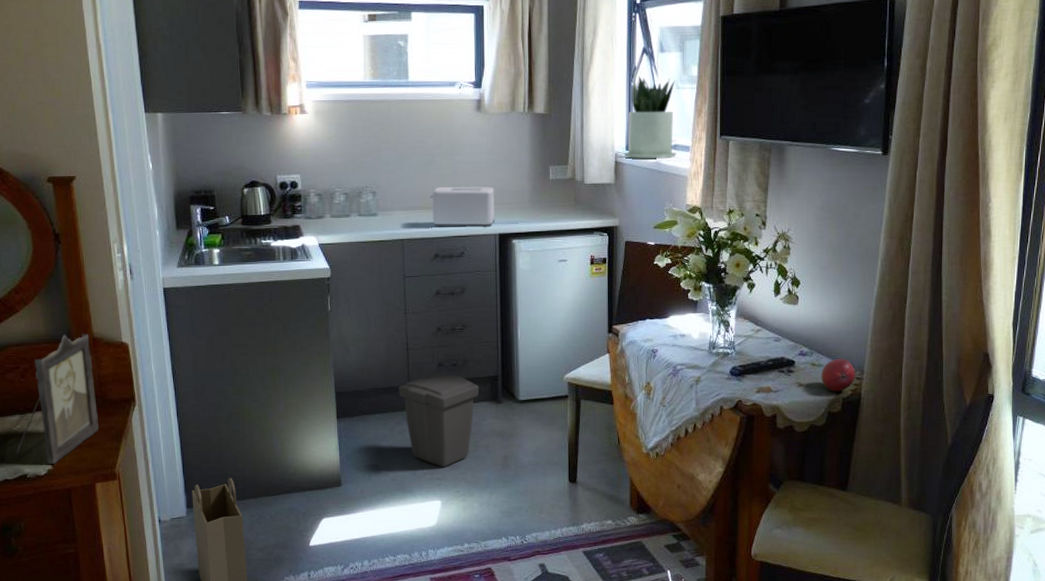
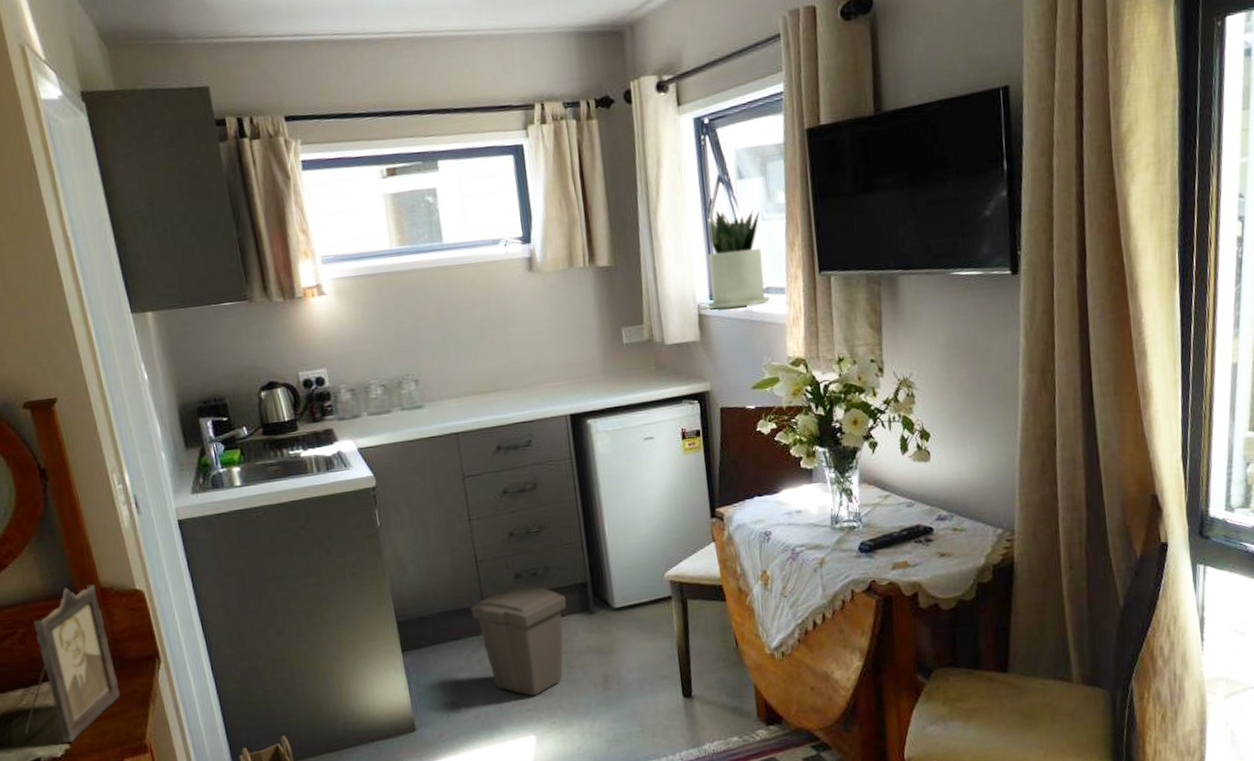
toaster: present [430,186,495,228] -> none [484,359,564,415]
fruit: present [821,358,855,392] -> none [965,518,1005,559]

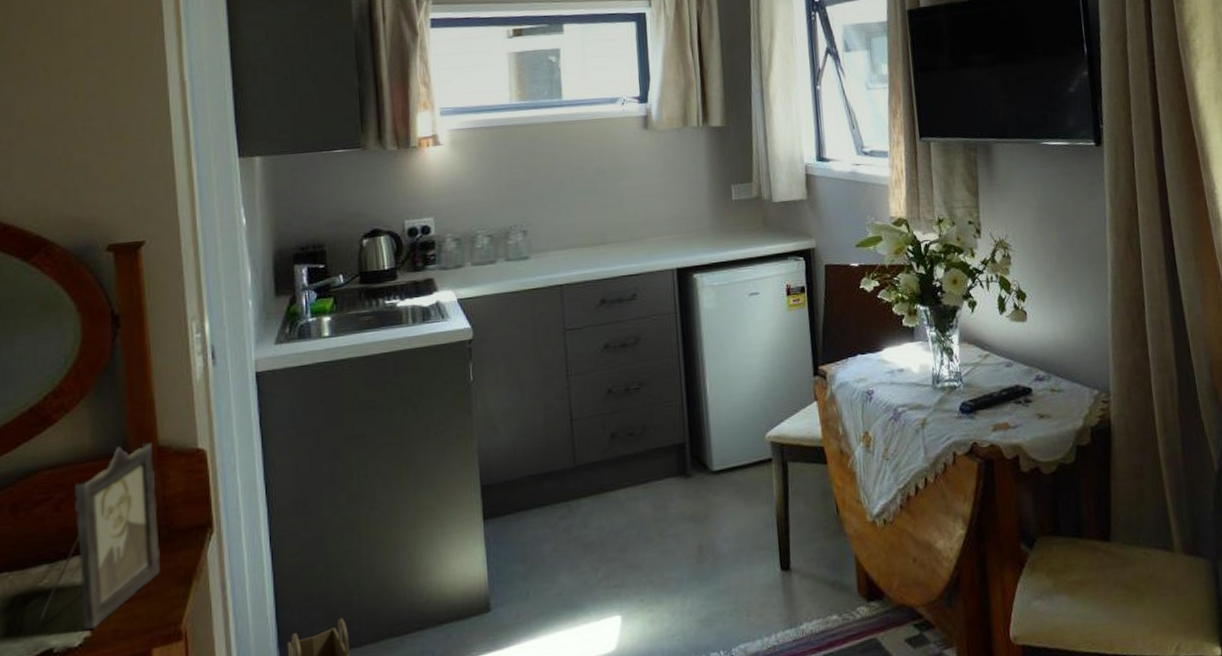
trash can: present [470,585,567,697] -> none [561,446,663,571]
planter: present [707,209,771,310] -> none [814,78,875,170]

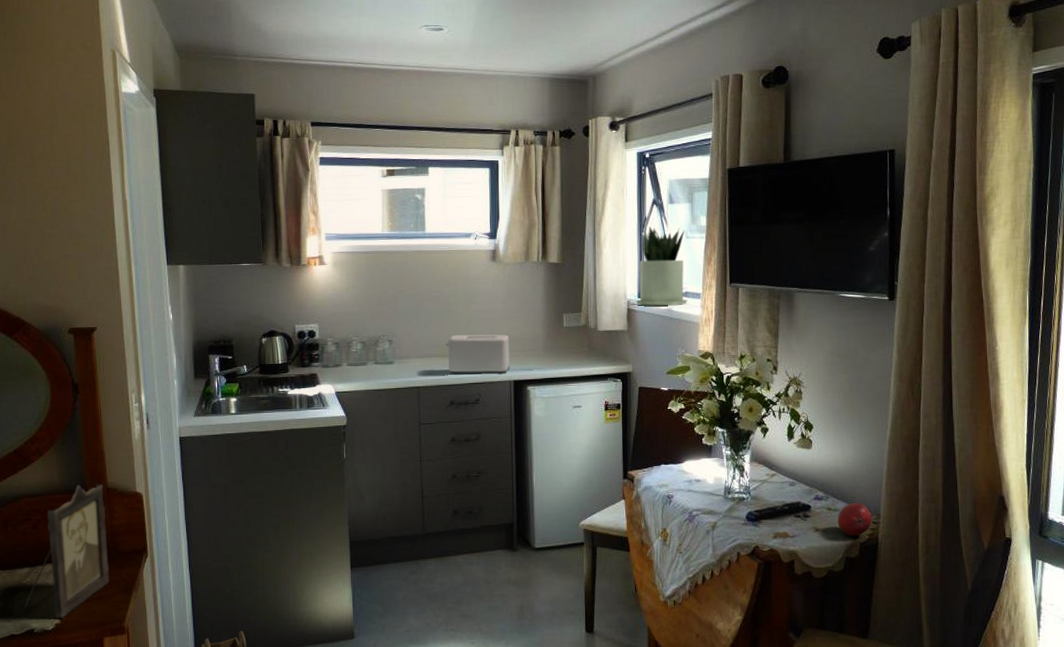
toaster: none [593,214,671,267] -> present [446,334,510,375]
planter: none [814,78,875,170] -> present [635,226,689,307]
fruit: none [1062,379,1101,421] -> present [837,502,872,536]

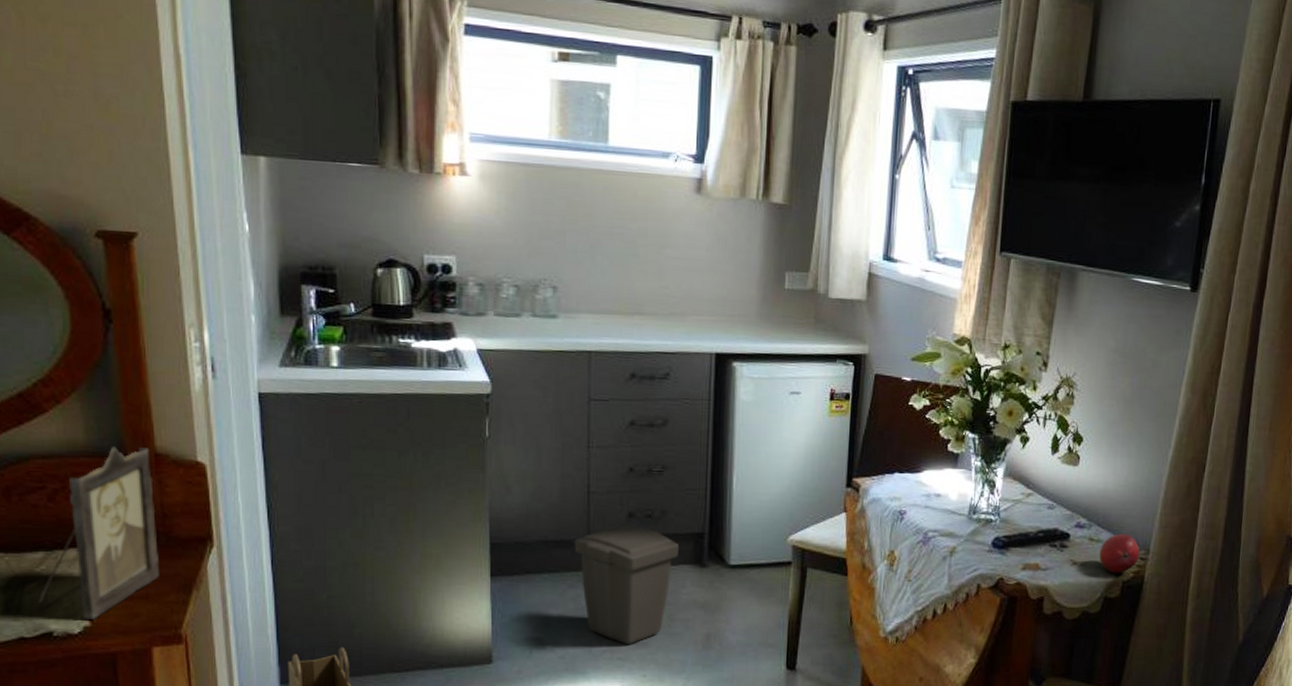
trash can: none [413,521,494,619] -> present [574,525,679,645]
toaster: present [446,334,510,375] -> none [629,286,713,344]
planter: present [635,226,689,307] -> none [879,167,950,275]

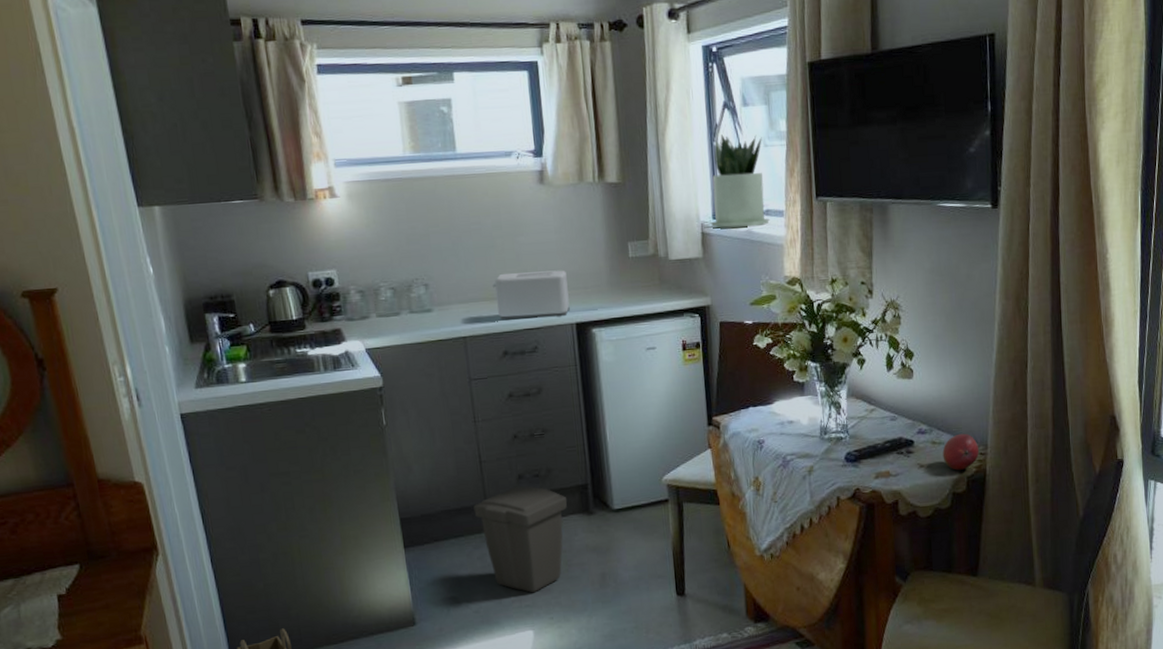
photo frame: present [38,446,159,620] -> none [13,475,116,634]
toaster: none [629,286,713,344] -> present [493,270,570,321]
planter: none [879,167,950,275] -> present [710,134,771,229]

